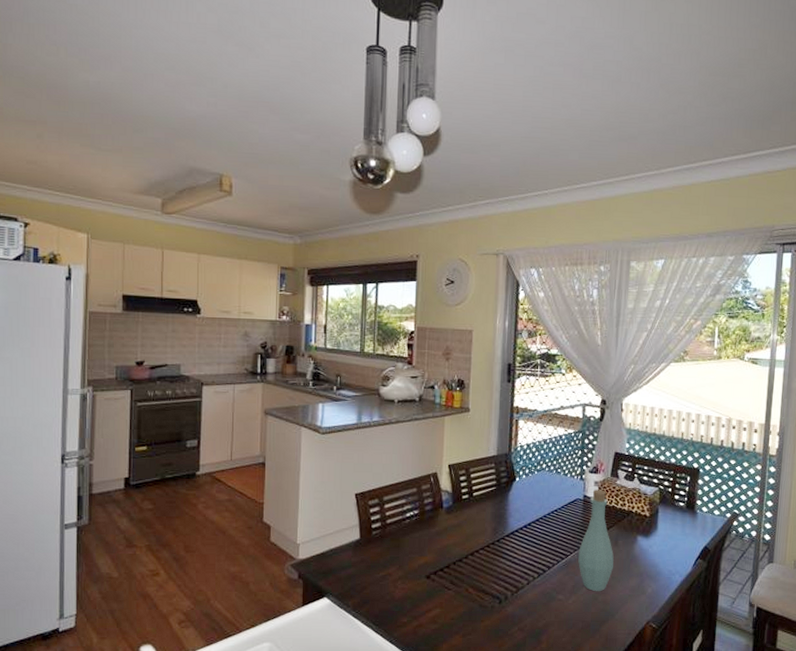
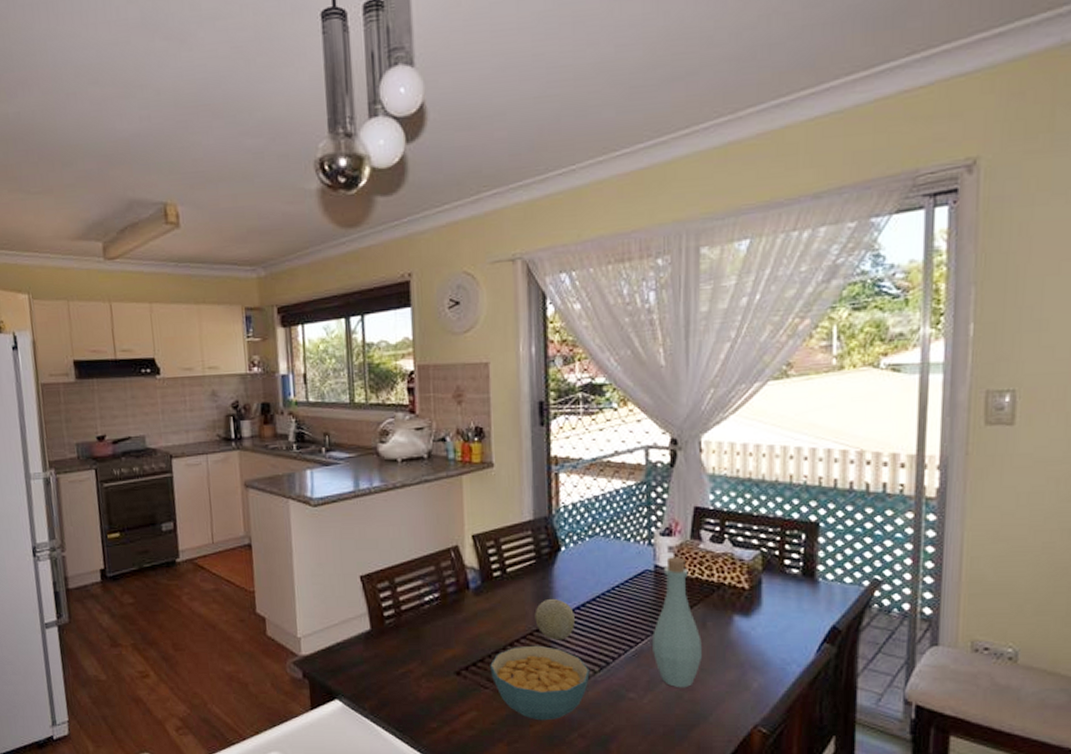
cereal bowl: none [454,555,530,617] -> present [490,645,590,721]
fruit: none [492,518,522,552] -> present [534,598,575,641]

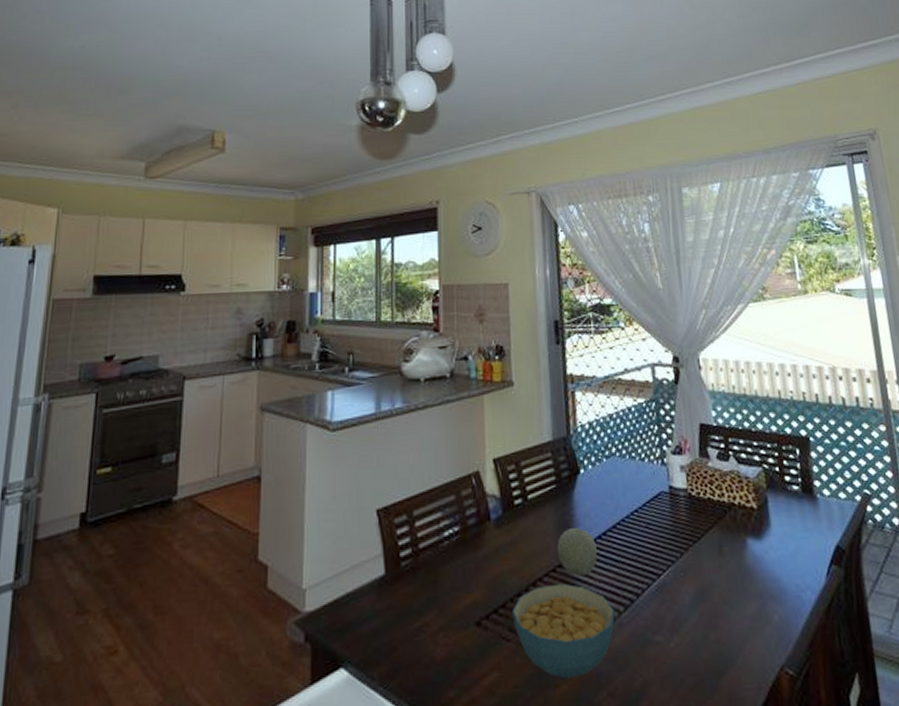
bottle: present [652,557,702,688] -> none [673,476,723,627]

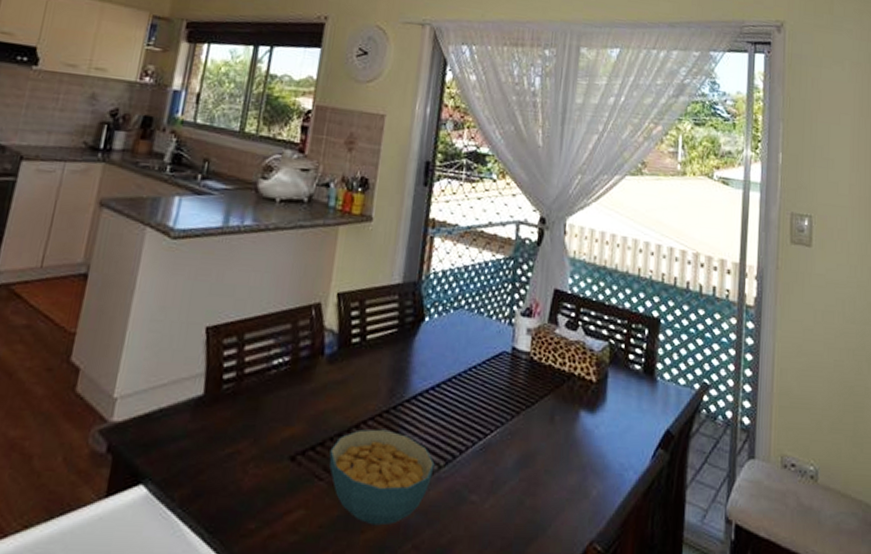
fruit: present [557,527,597,577] -> none [386,374,428,426]

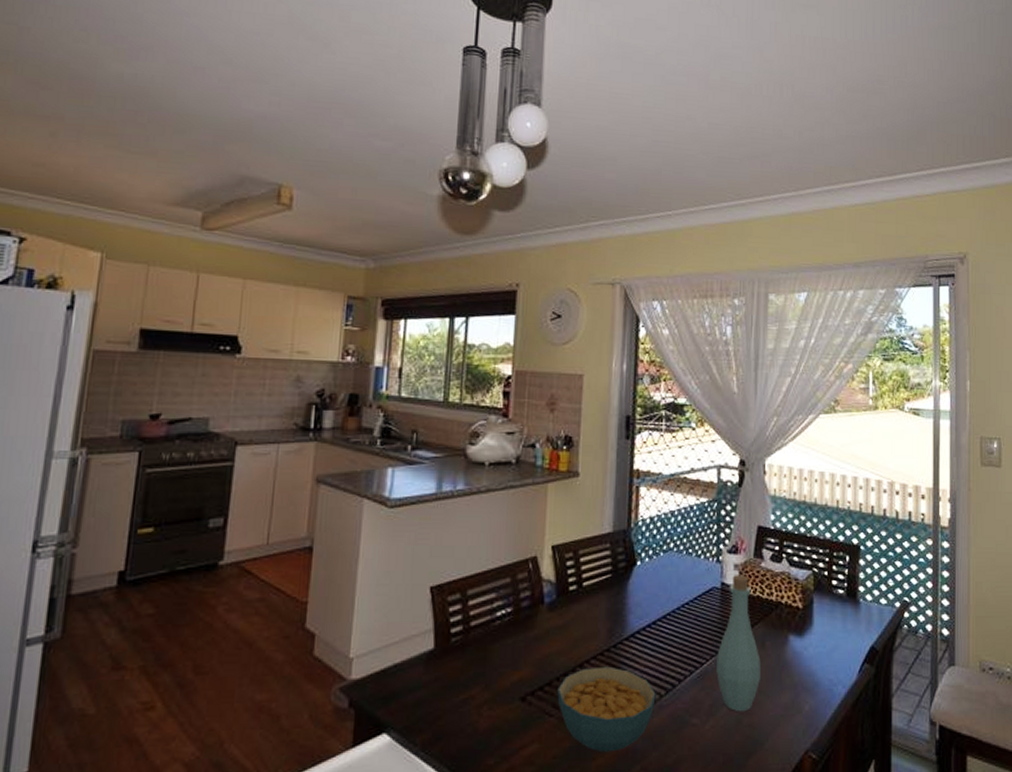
bottle: none [500,340,549,493] -> present [716,575,761,712]

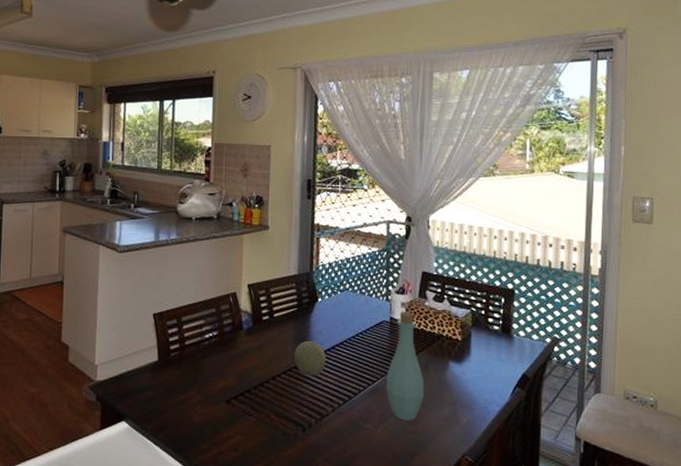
cereal bowl: present [557,666,656,753] -> none [255,380,335,446]
fruit: none [606,615,645,661] -> present [294,340,326,377]

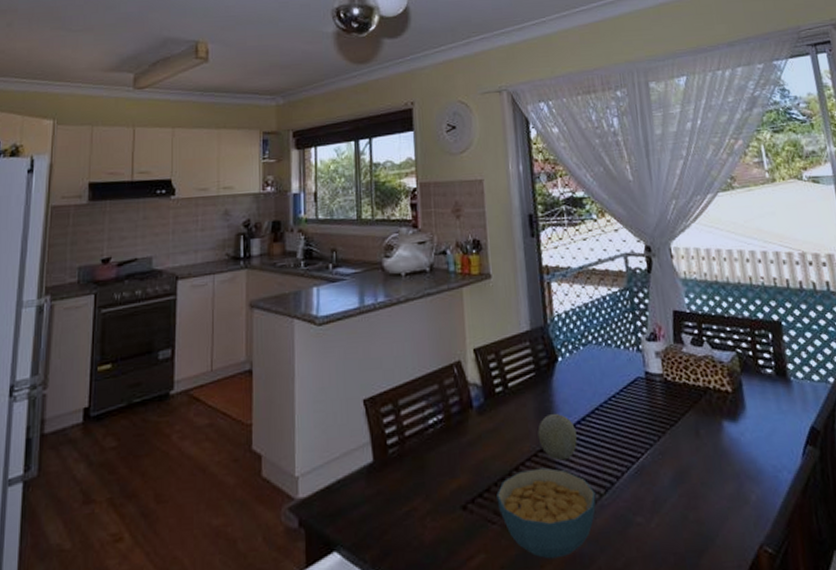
cereal bowl: none [255,380,335,446] -> present [496,467,596,559]
bottle: present [386,311,424,421] -> none [651,362,701,507]

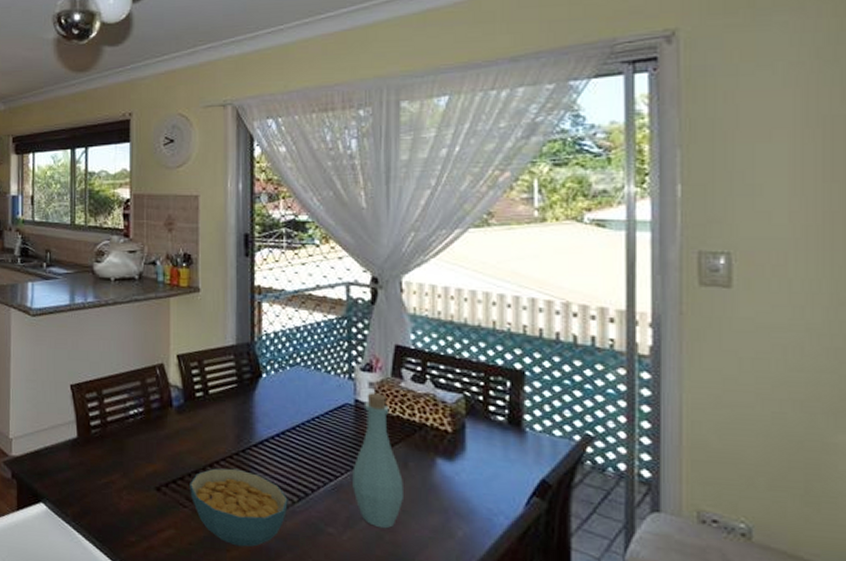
fruit: present [537,413,577,461] -> none [235,423,274,466]
bottle: none [651,362,701,507] -> present [352,393,403,529]

